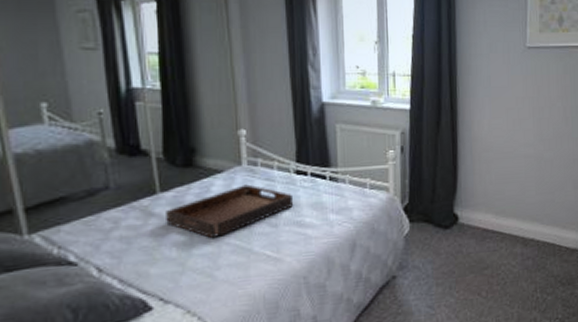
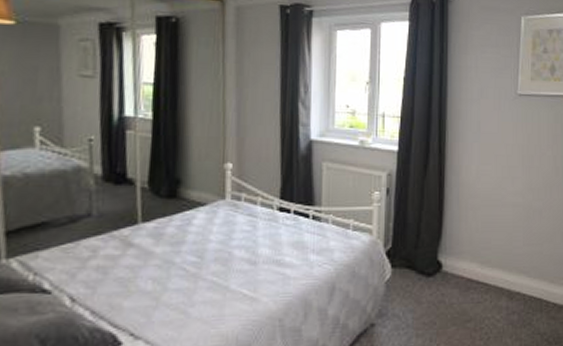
serving tray: present [166,184,293,239] -> none [144,219,274,274]

